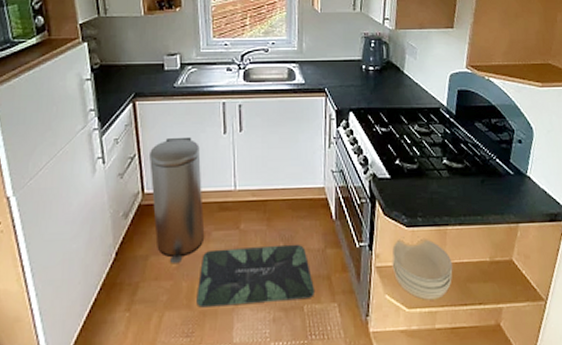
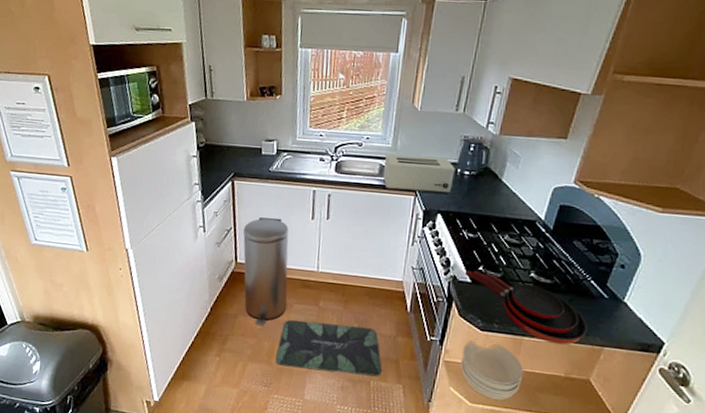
toaster: none [292,56,360,93] -> present [382,154,455,195]
frying pan: none [383,165,502,229] -> present [464,270,588,345]

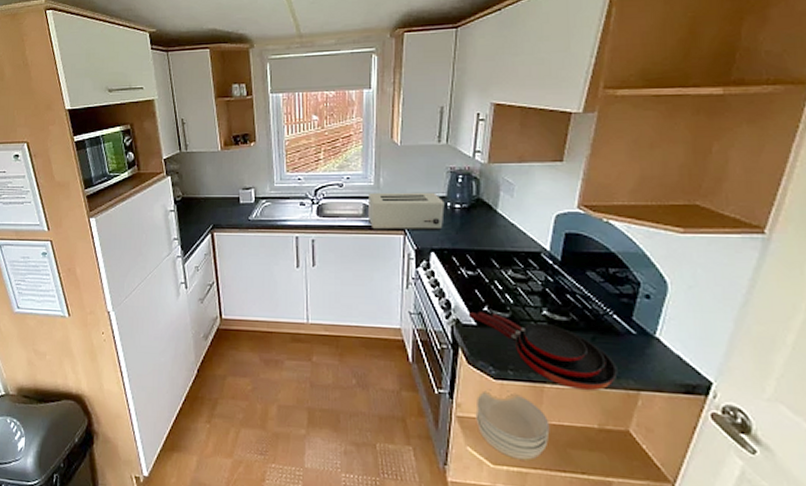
pedal bin: present [243,217,289,326] -> none [225,268,278,387]
doormat: present [275,320,382,376] -> none [270,378,387,437]

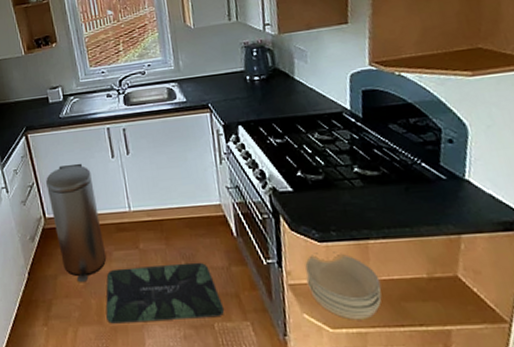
pedal bin: none [225,268,278,387] -> present [45,163,107,283]
doormat: none [270,378,387,437] -> present [106,263,224,324]
toaster: present [367,192,445,231] -> none [171,68,246,112]
frying pan: present [468,311,618,392] -> none [283,177,437,242]

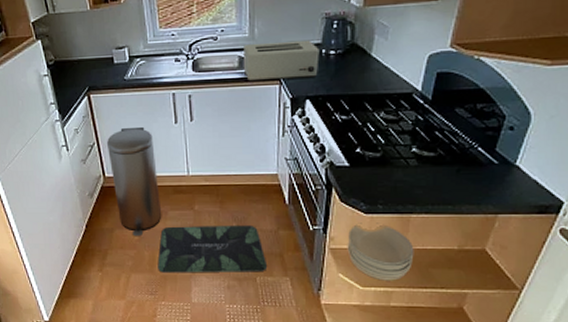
toaster: none [171,68,246,112] -> present [243,40,320,82]

